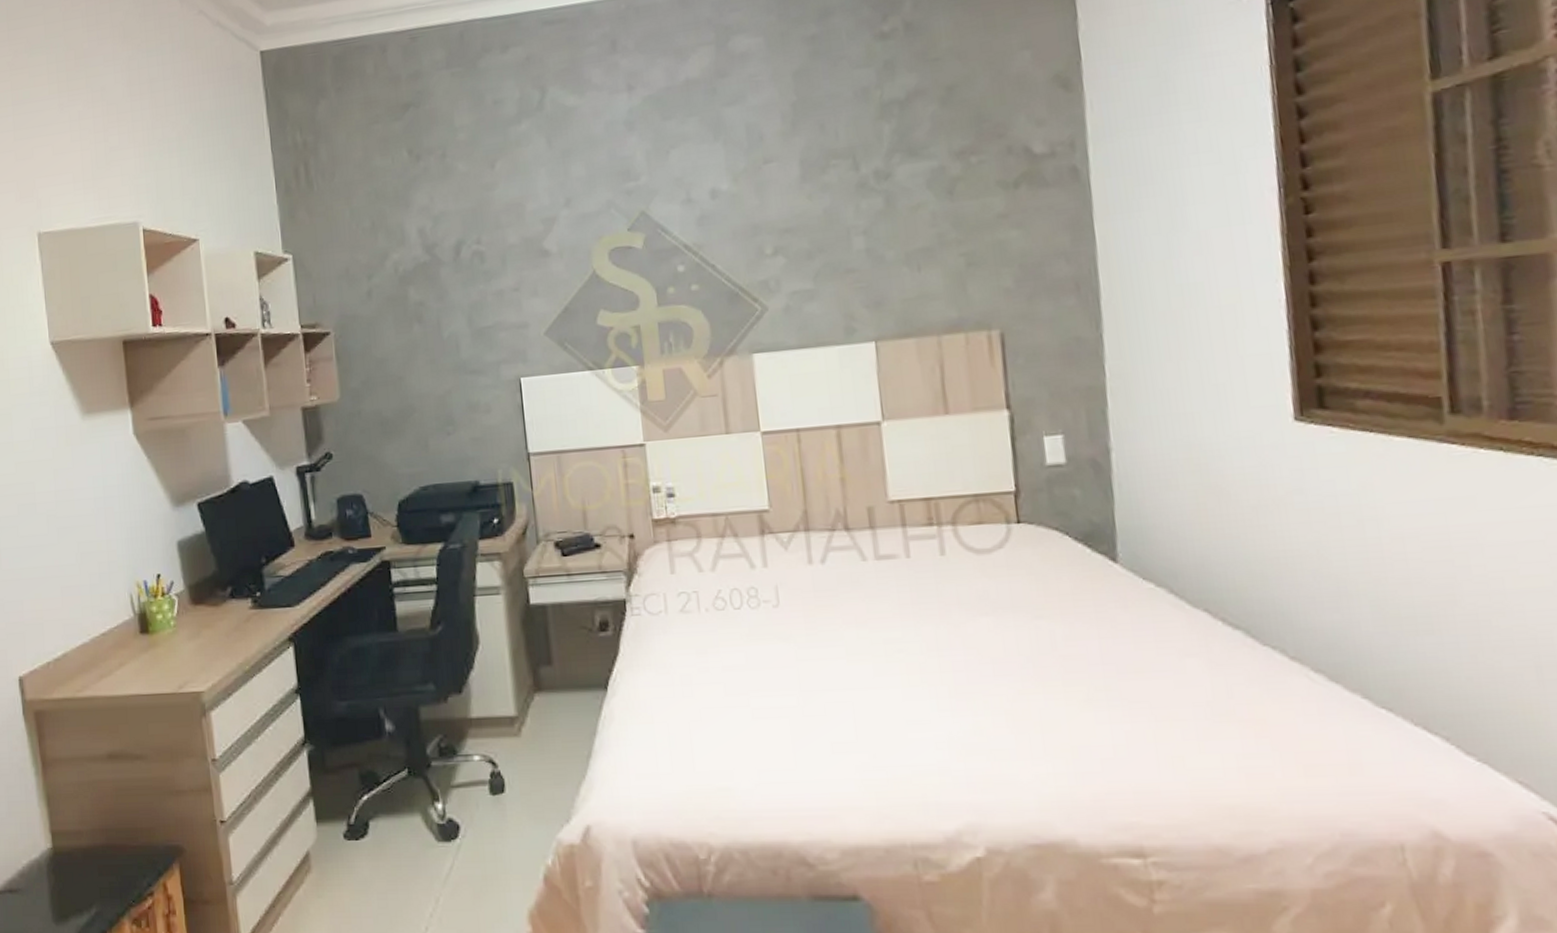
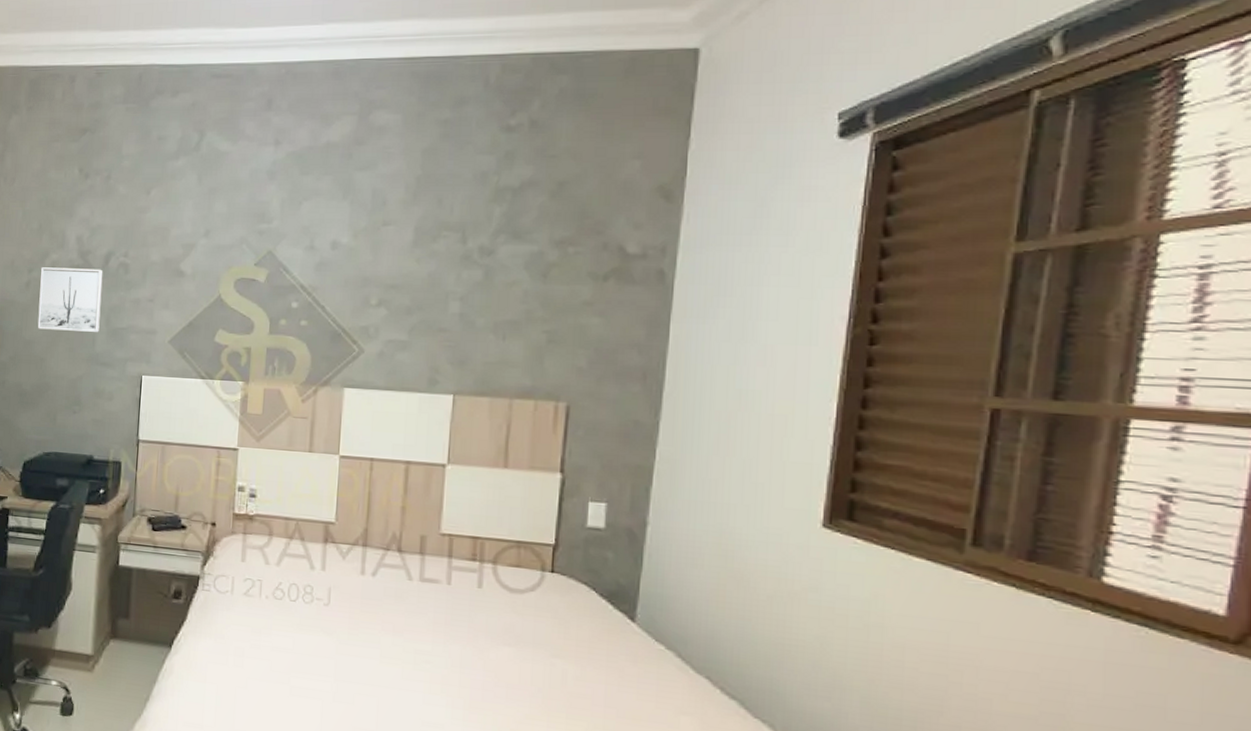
wall art: none [382,262,462,344] -> present [37,267,103,332]

